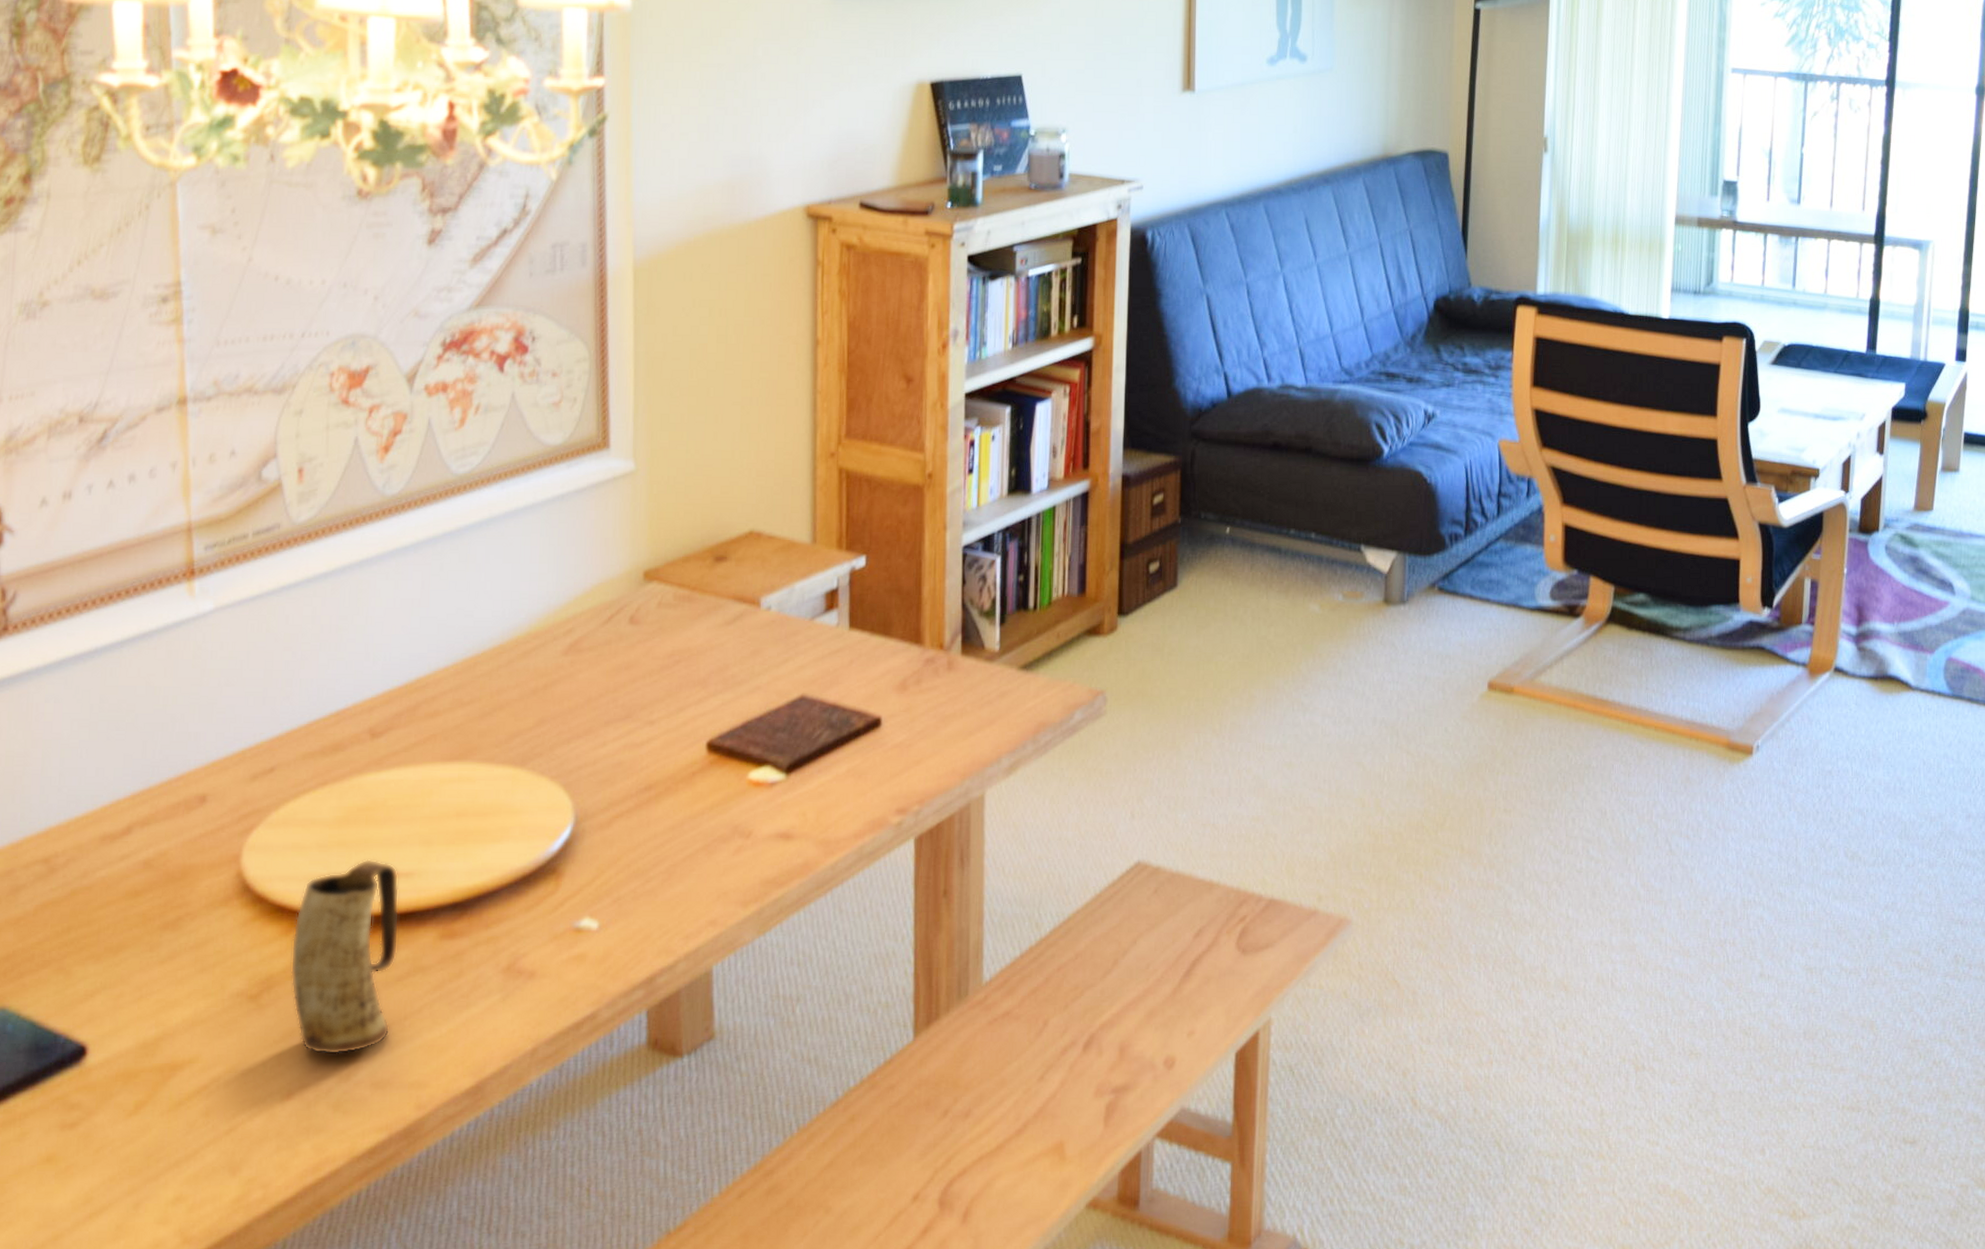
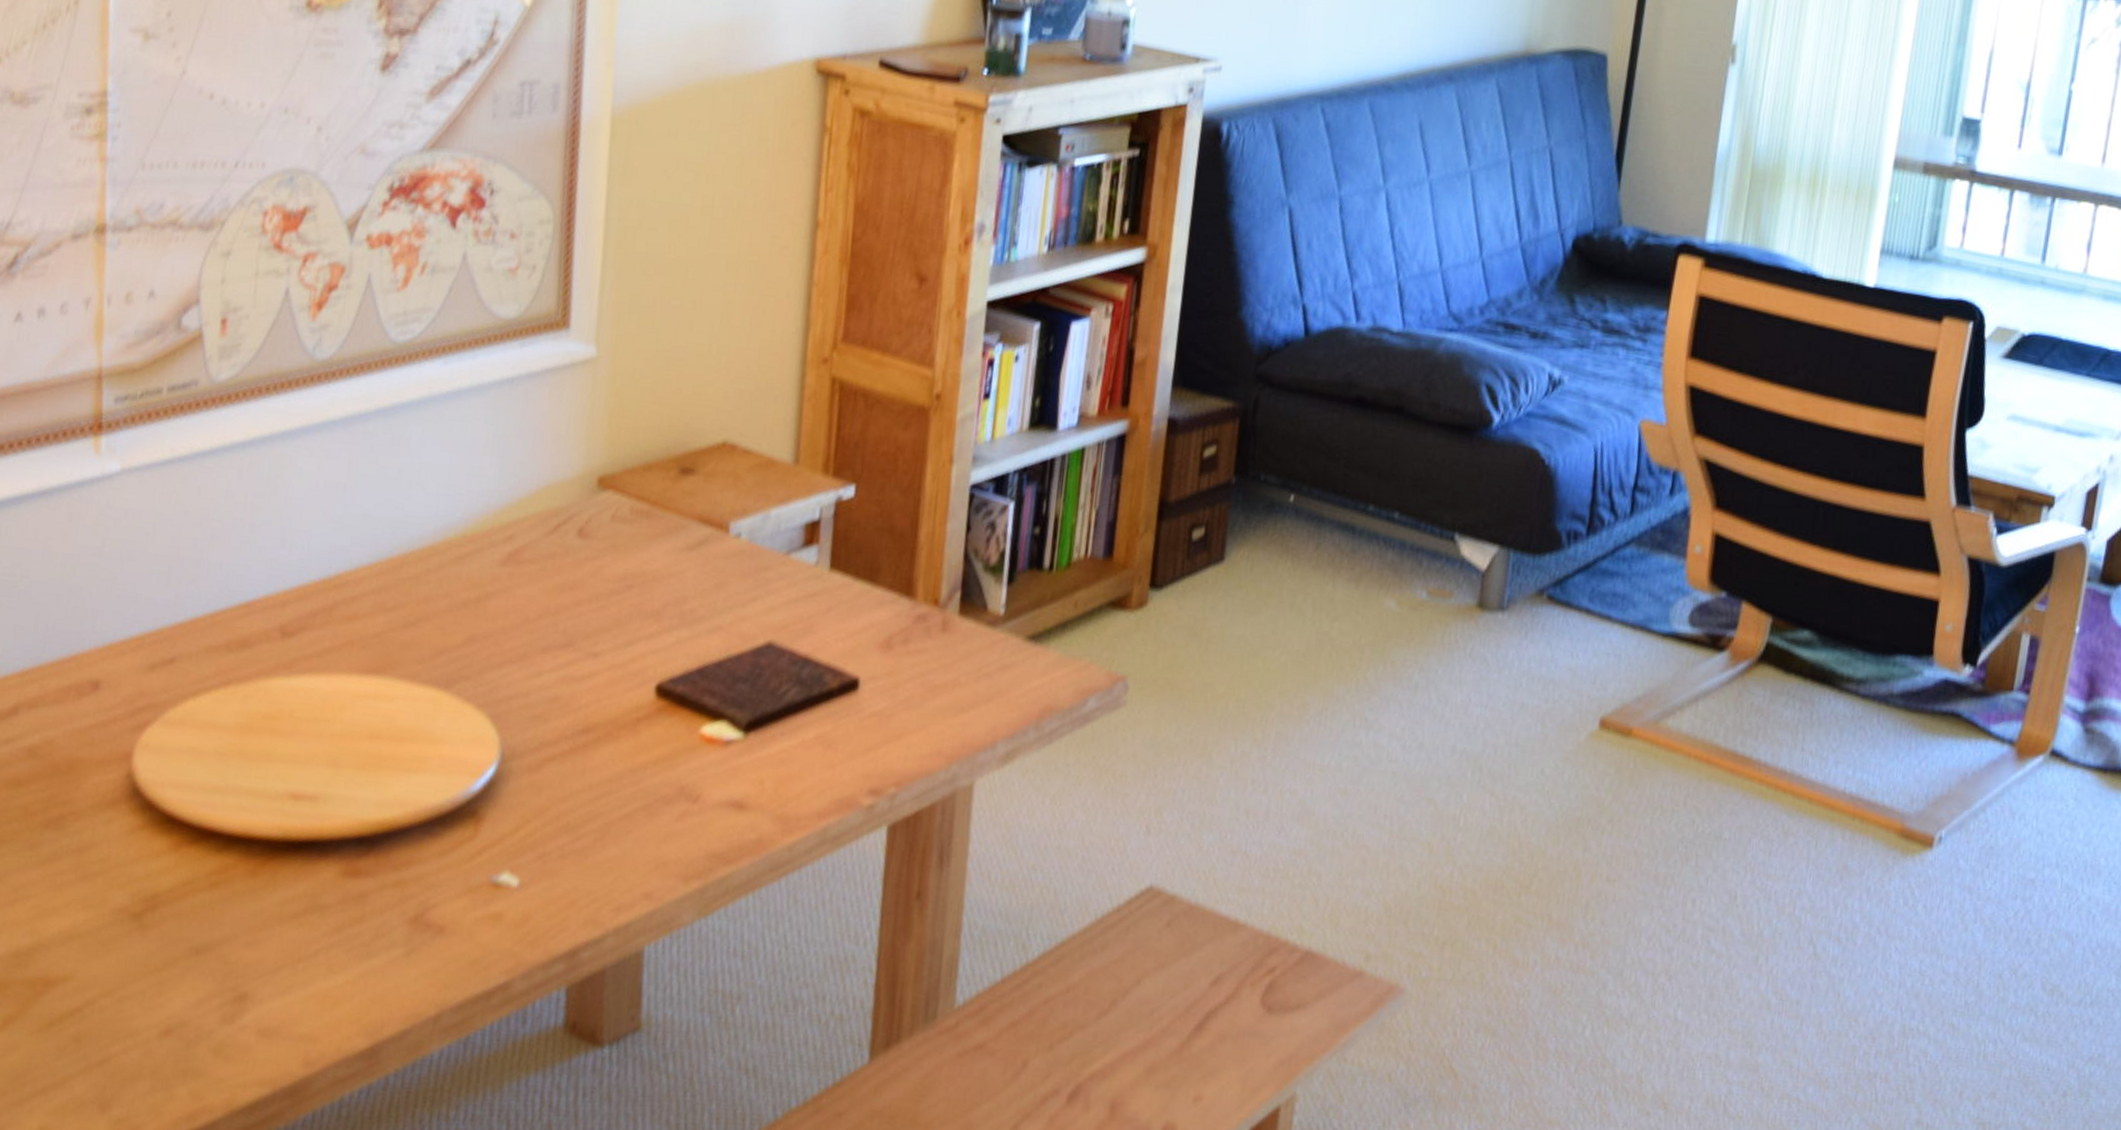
mug: present [290,859,400,1055] -> none [177,775,302,993]

